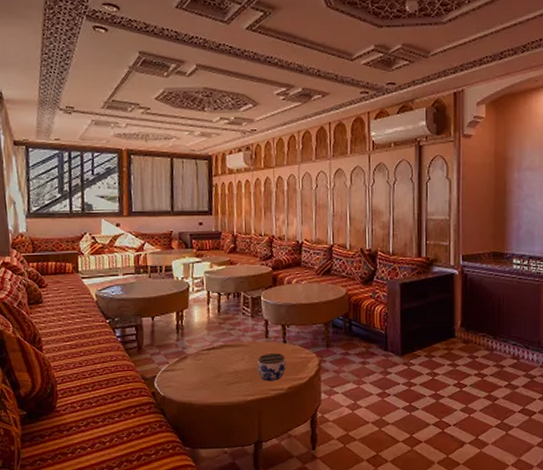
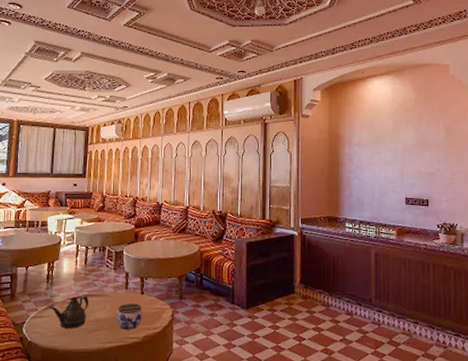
teapot: none [181,346,225,382] -> present [49,296,88,328]

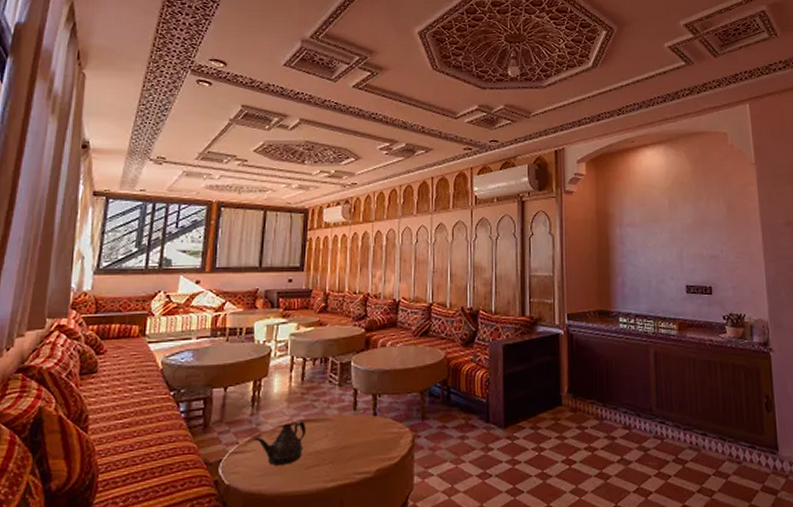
jar: present [116,304,143,329] -> none [341,428,375,463]

